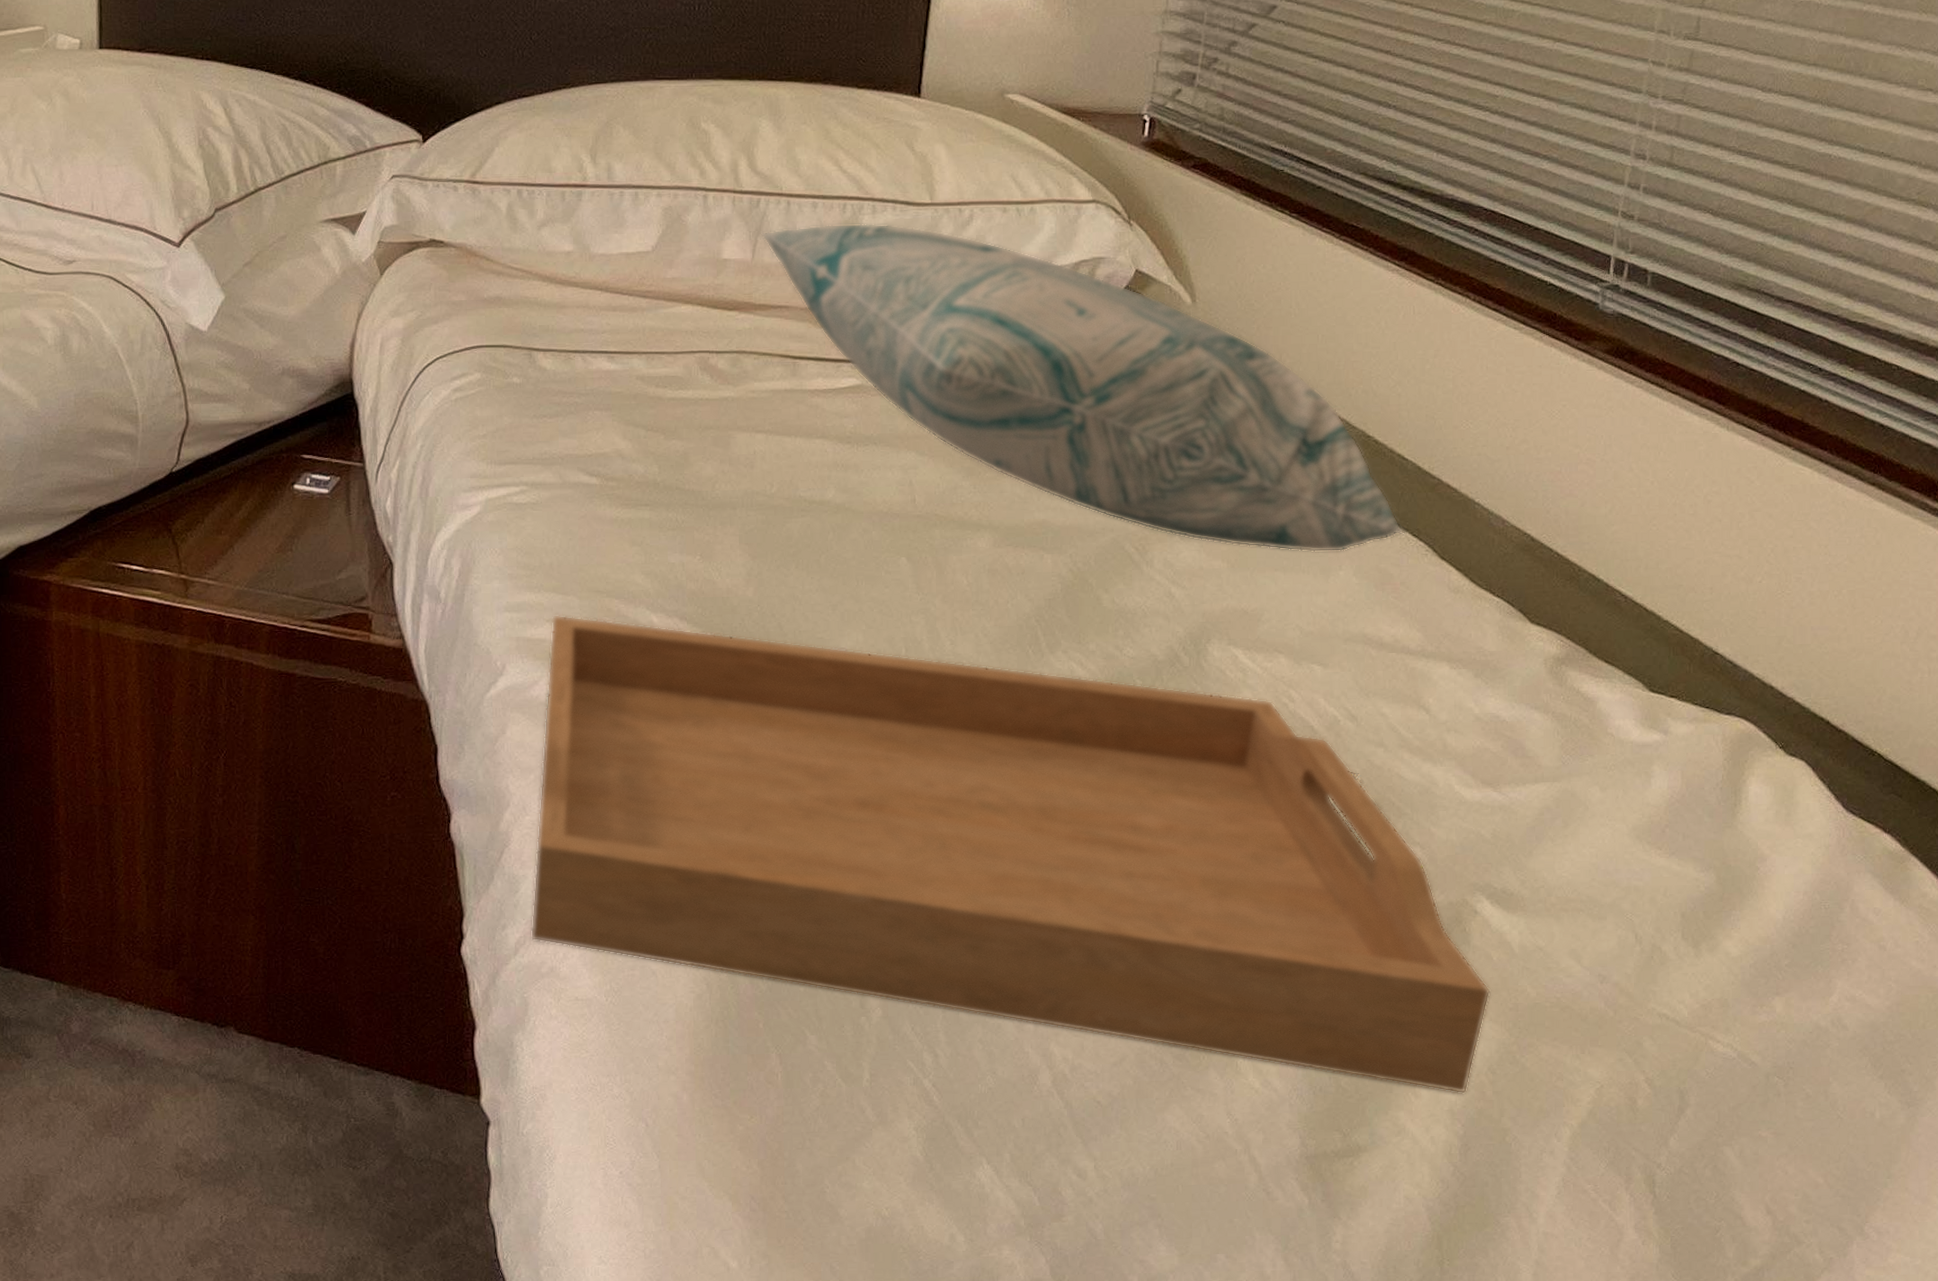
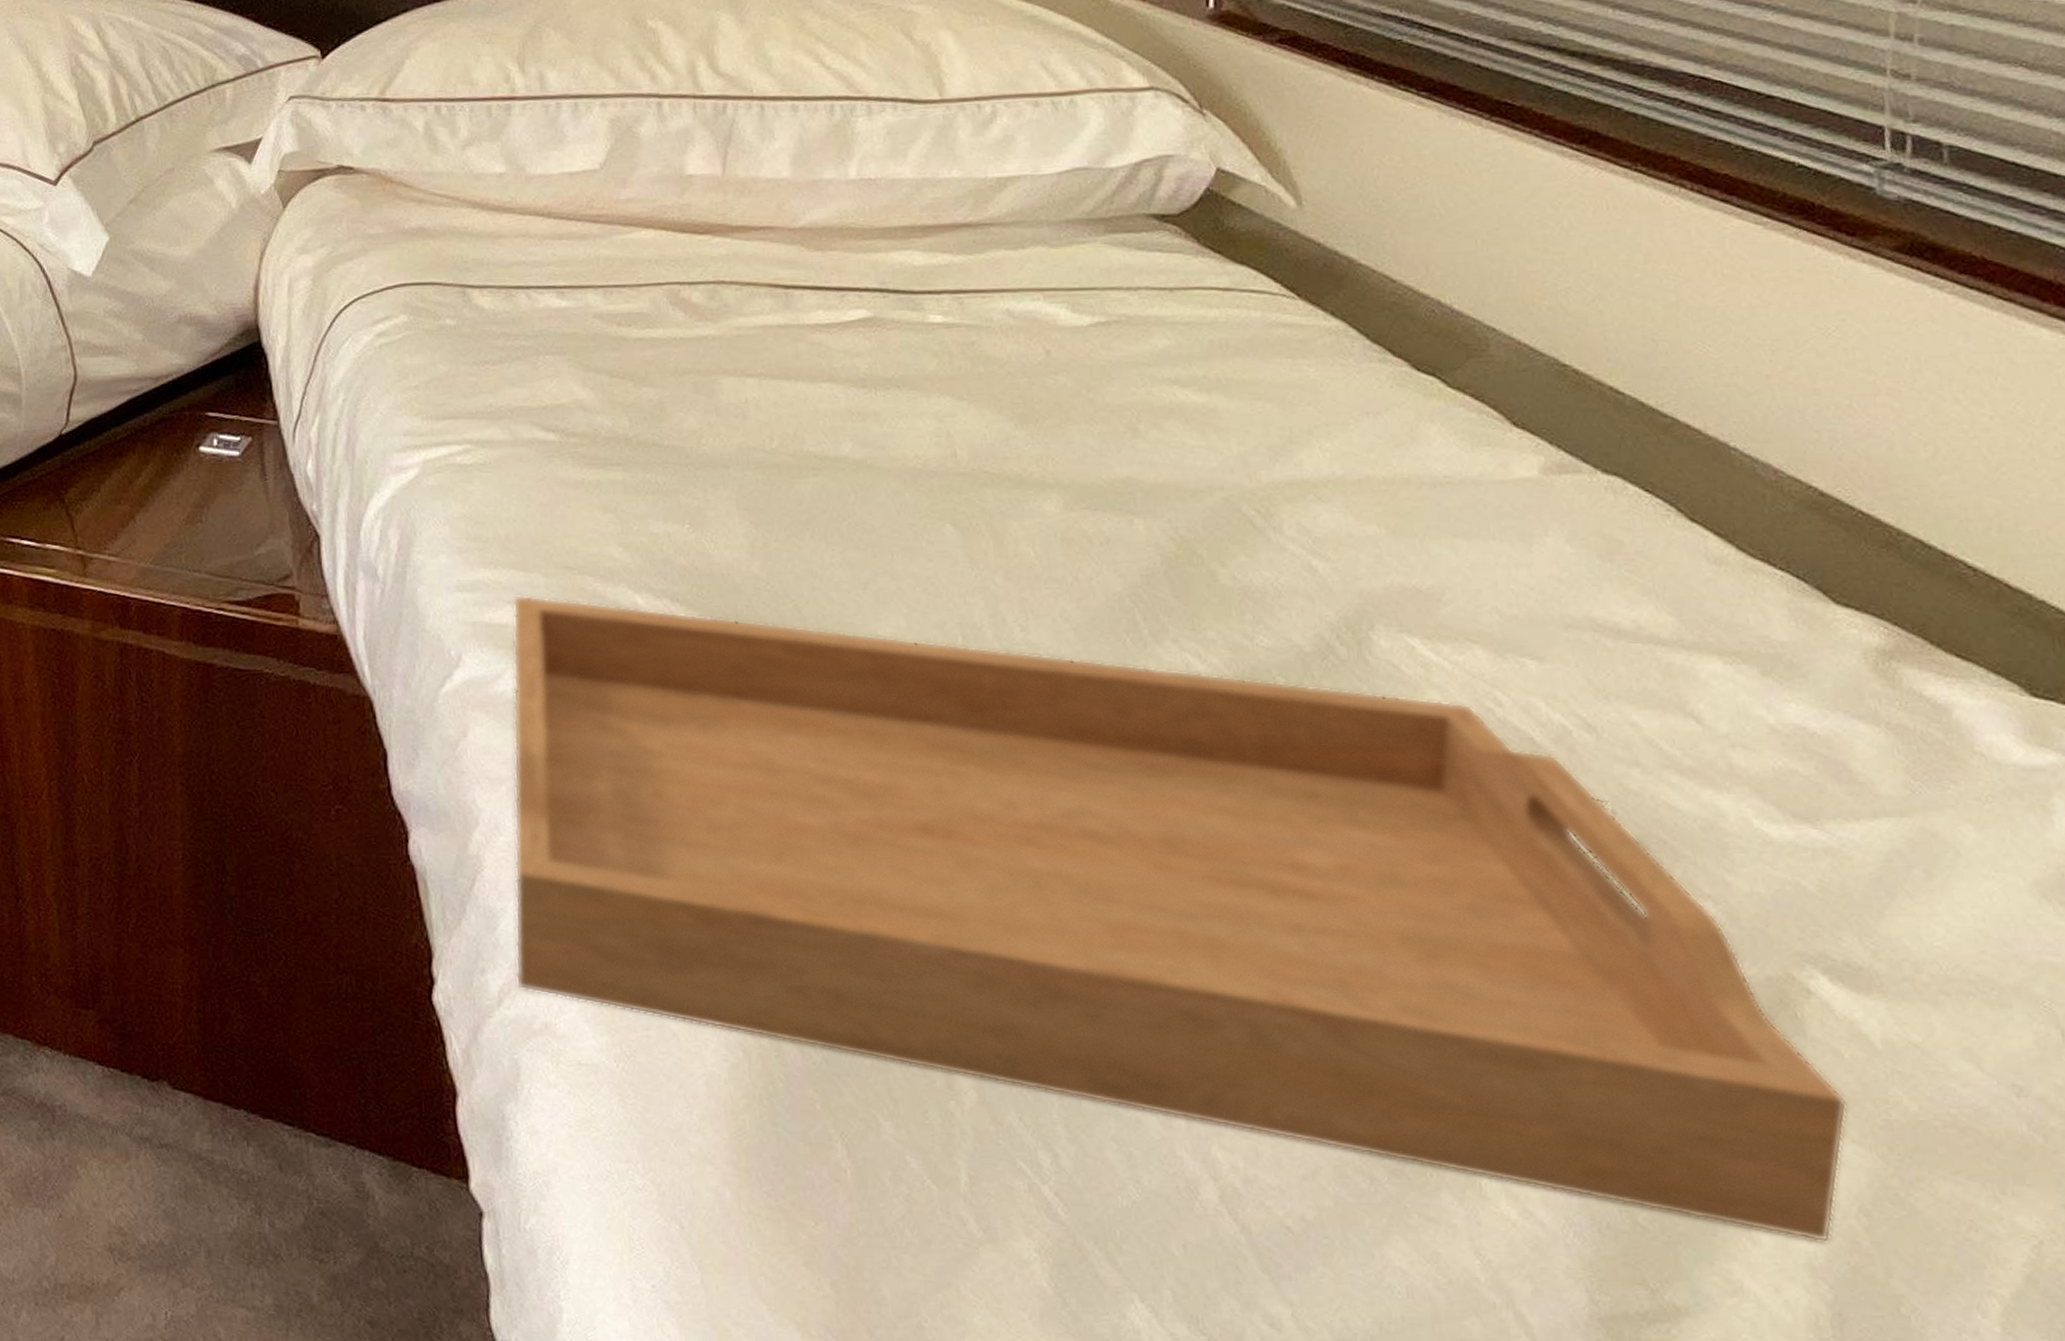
decorative pillow: present [760,223,1405,553] -> none [730,126,1634,514]

